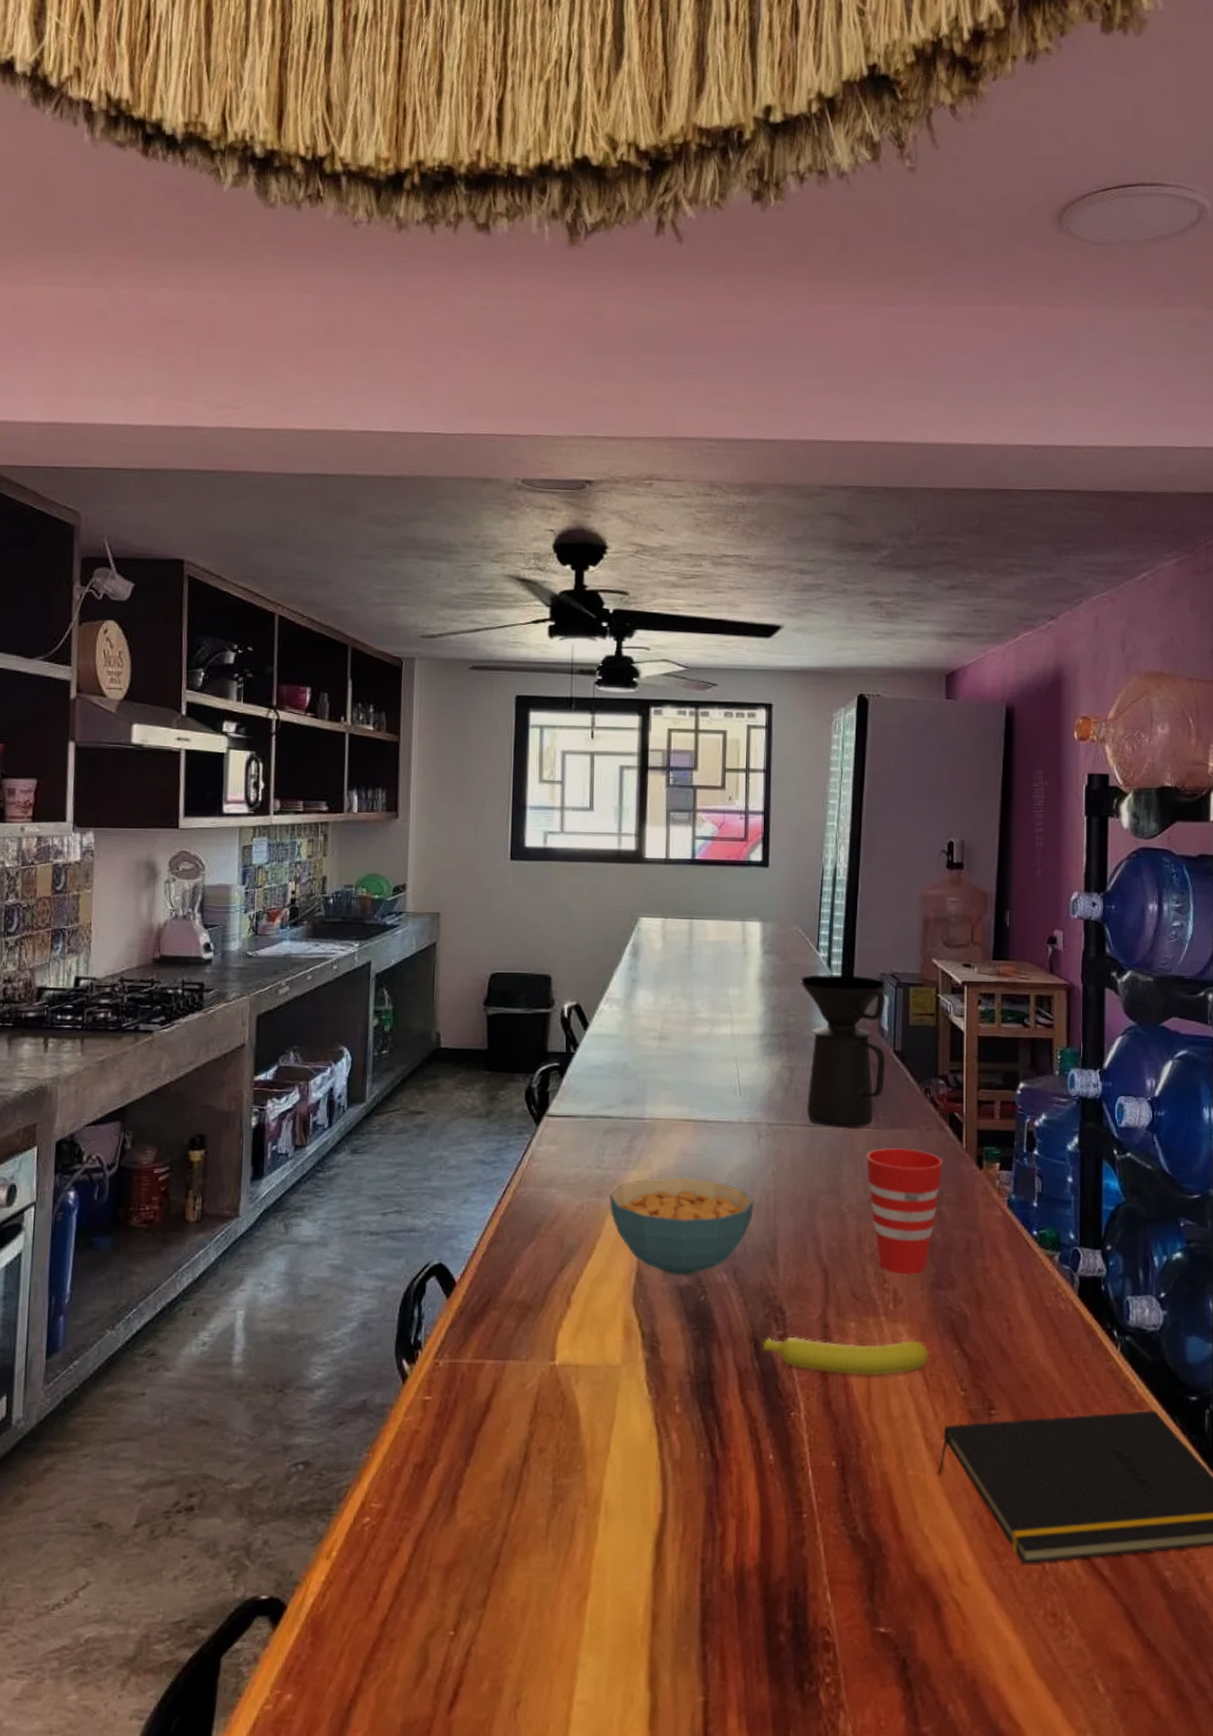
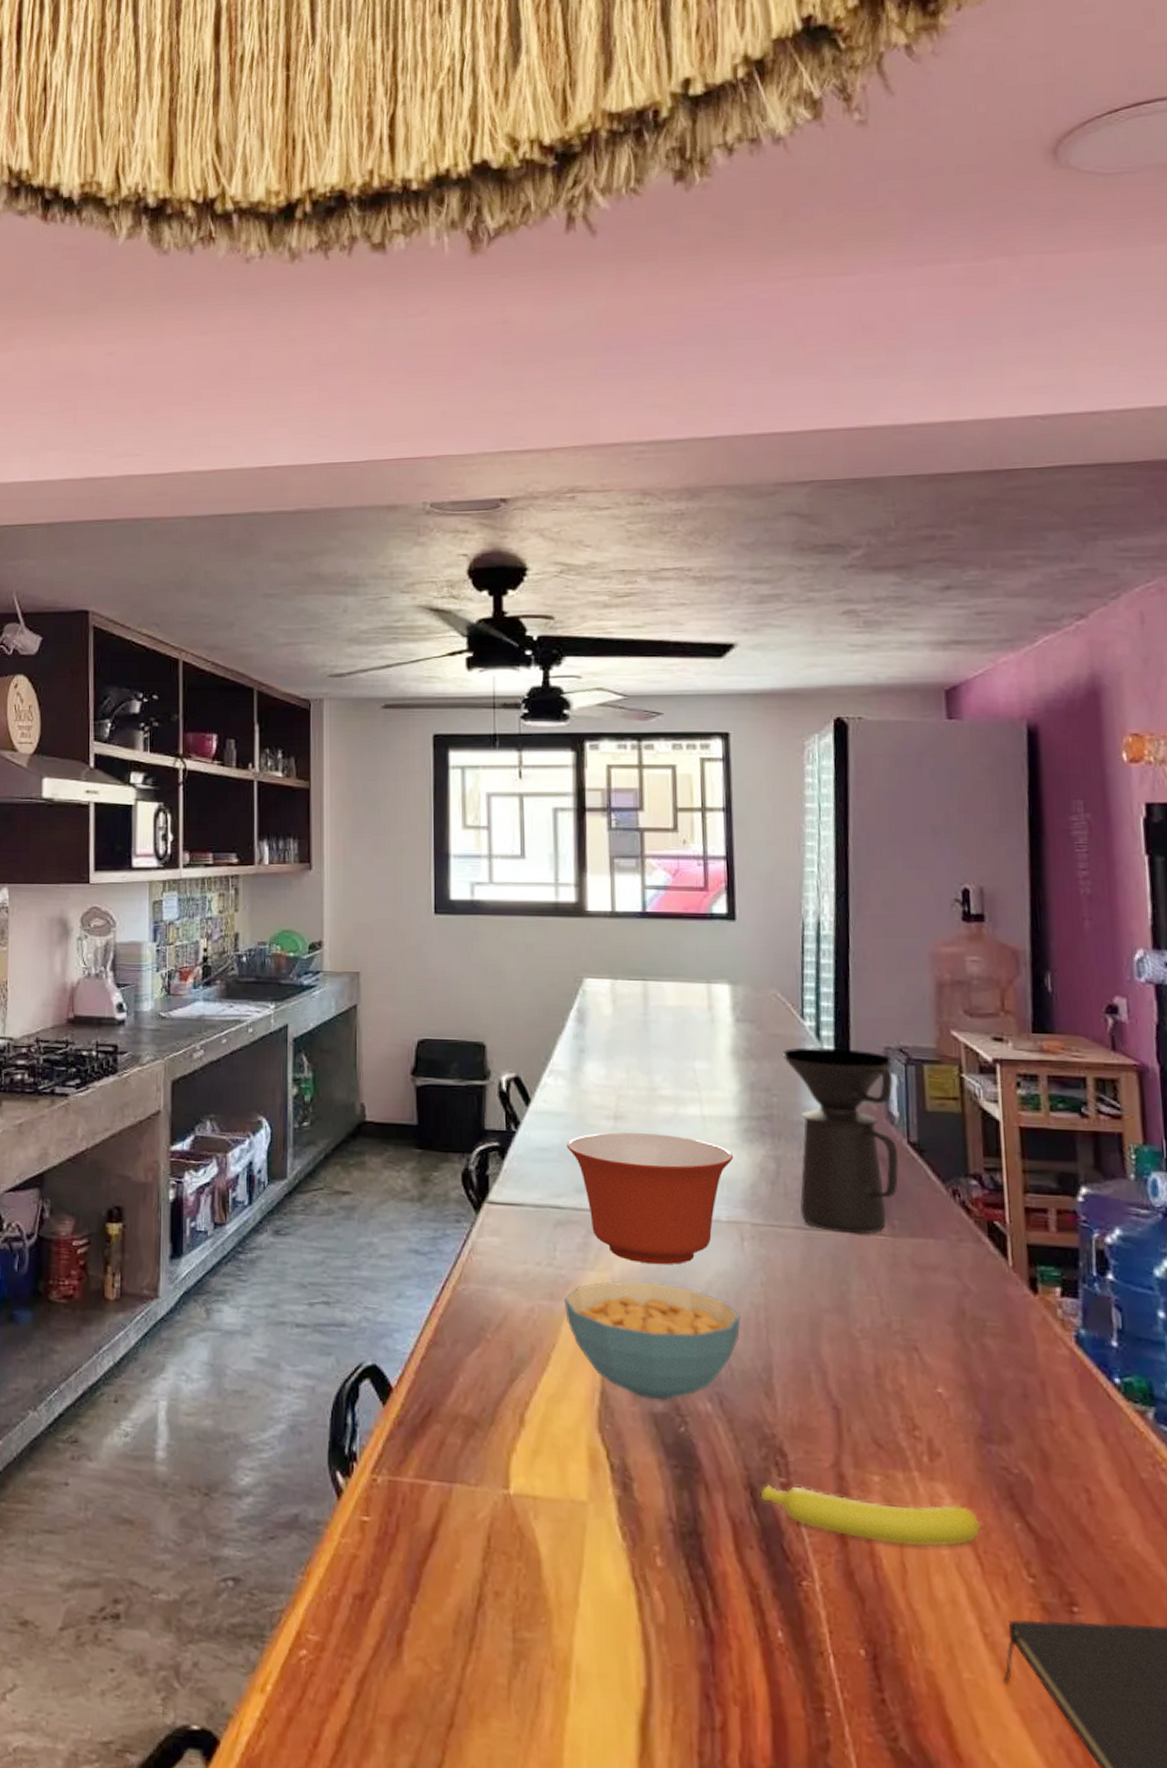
mixing bowl: none [618,1051,756,1162] -> present [567,1132,734,1265]
cup: present [866,1148,943,1275] -> none [880,1261,984,1422]

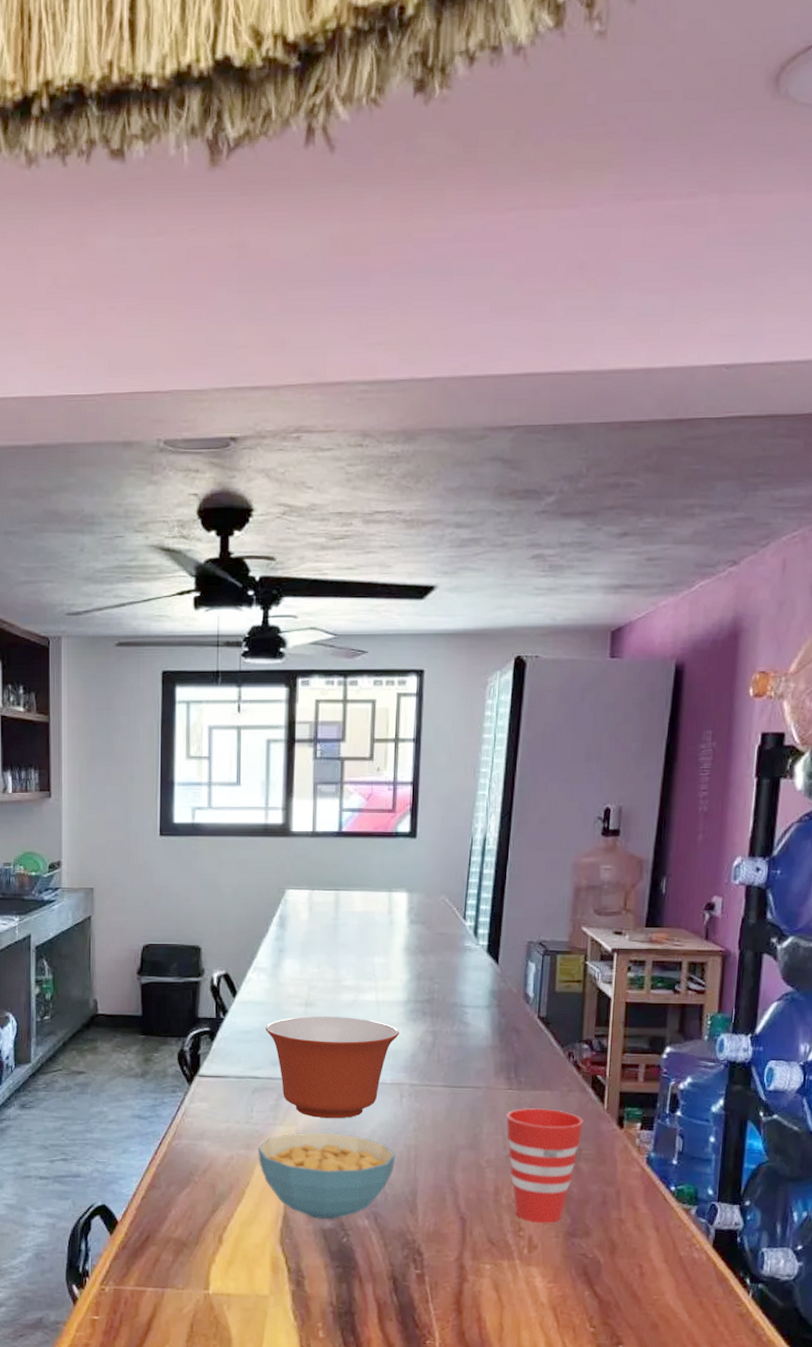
banana: present [760,1485,982,1547] -> none [400,1275,562,1312]
coffee maker: present [783,1047,899,1235] -> none [446,943,533,1089]
cup: none [880,1261,984,1422] -> present [506,1108,583,1224]

